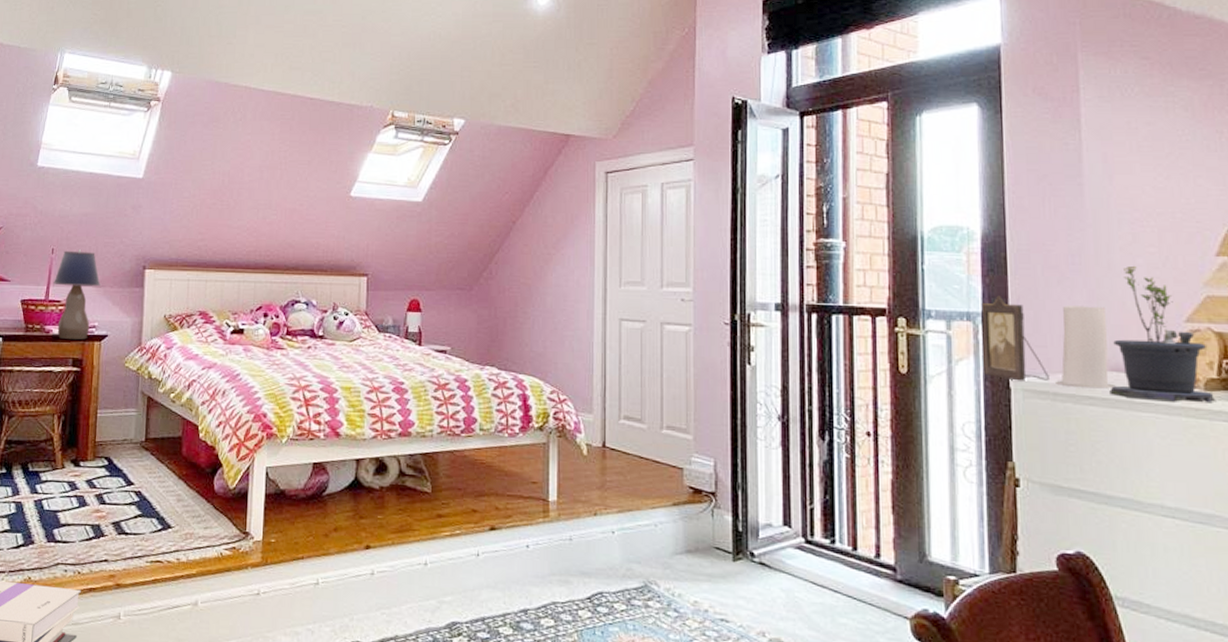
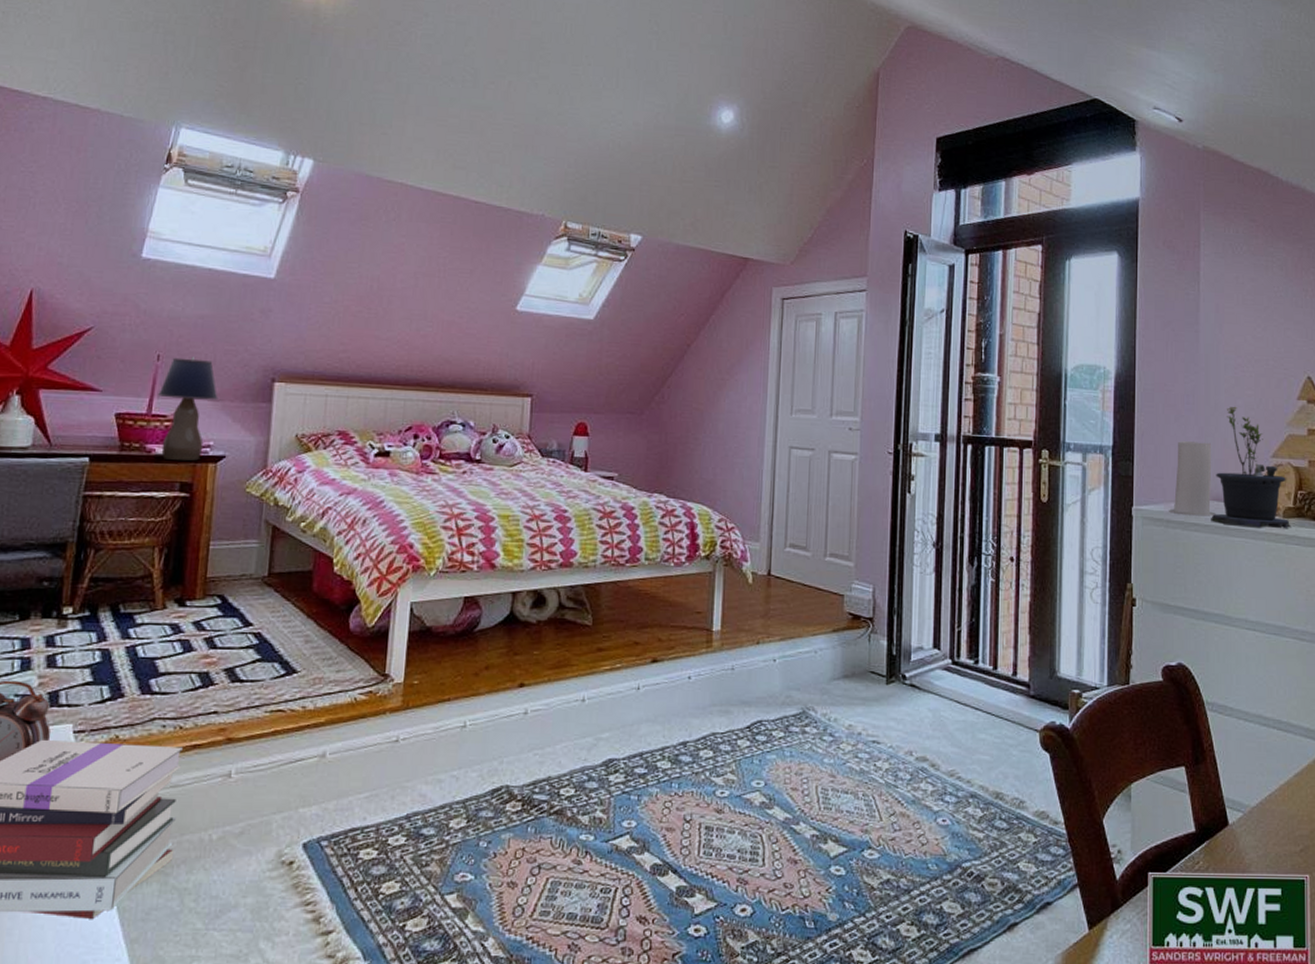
photo frame: present [981,295,1049,381] -> none [1111,430,1164,510]

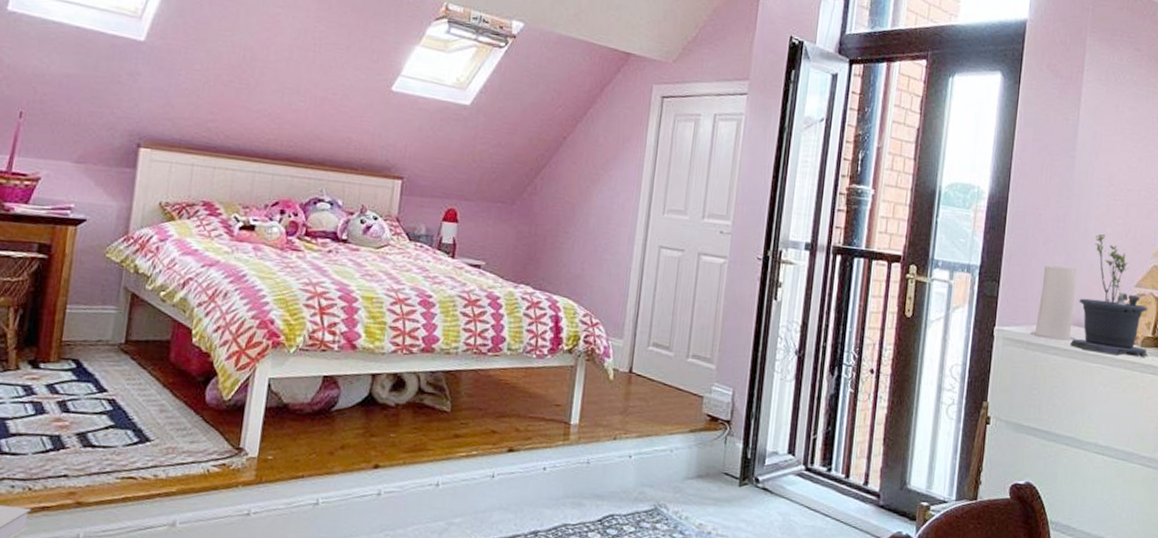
table lamp: present [158,357,218,462] -> none [19,115,81,223]

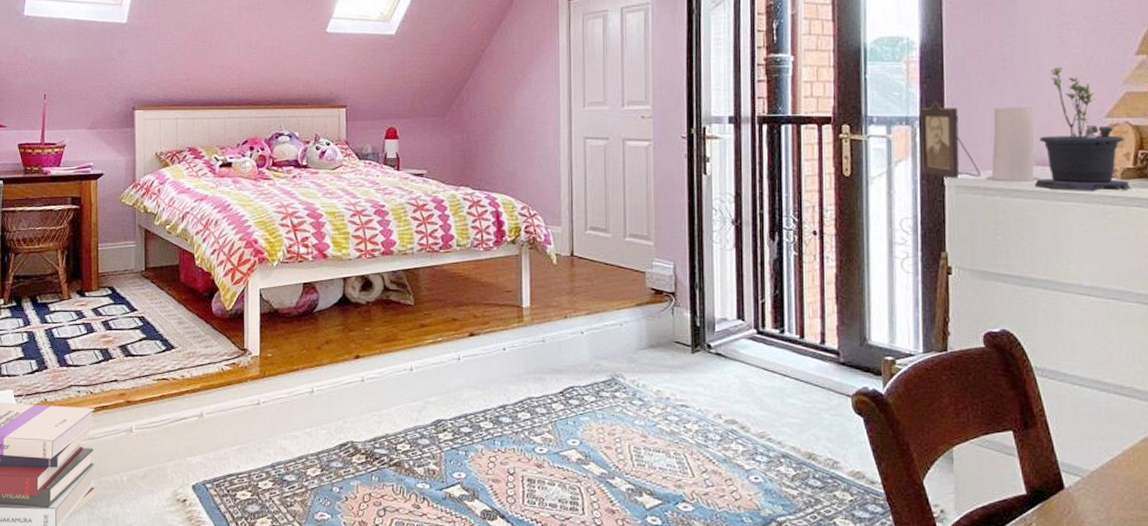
photo frame: none [974,251,1026,331] -> present [919,100,980,178]

